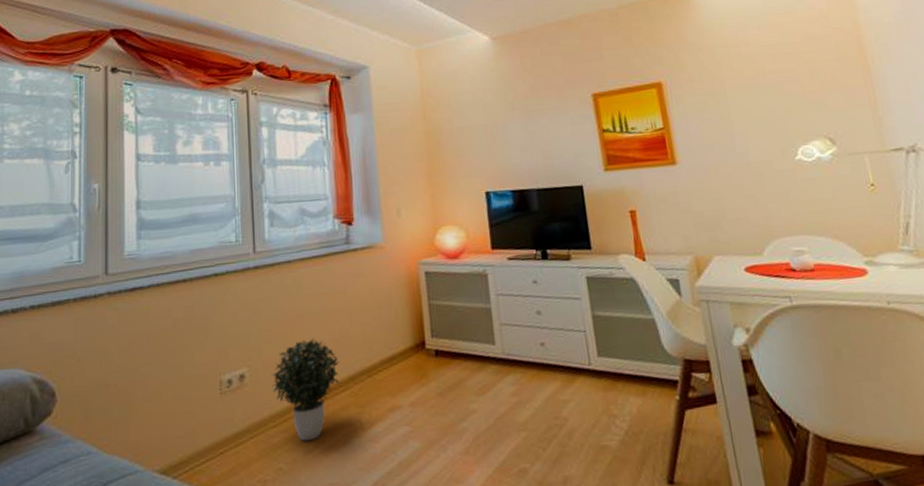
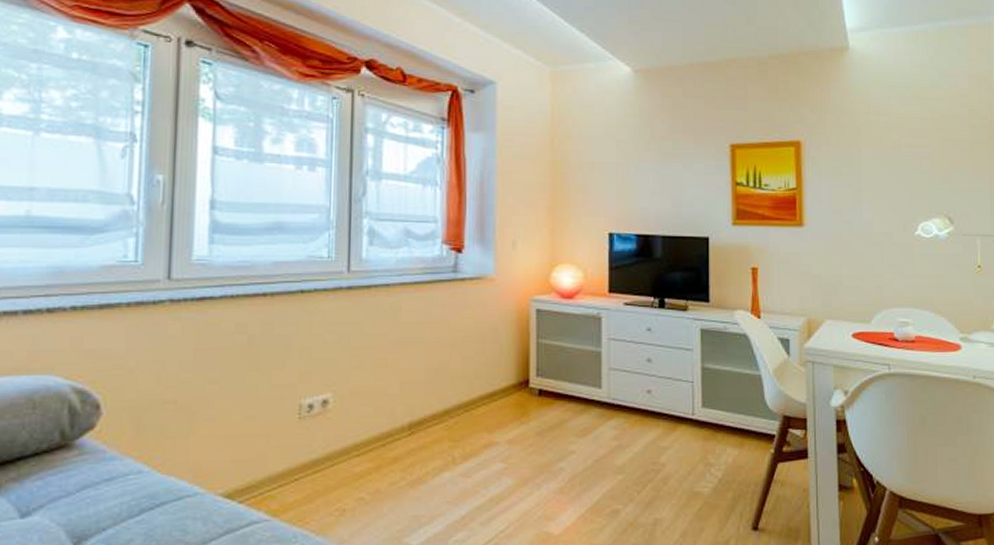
potted plant: present [271,338,339,442] -> none [358,368,435,473]

